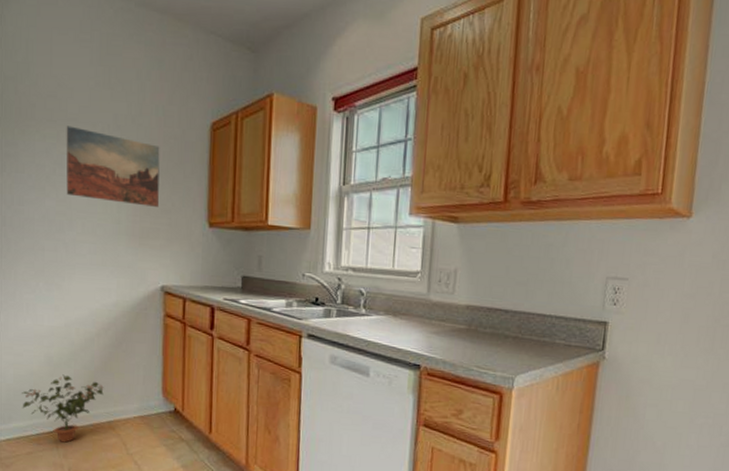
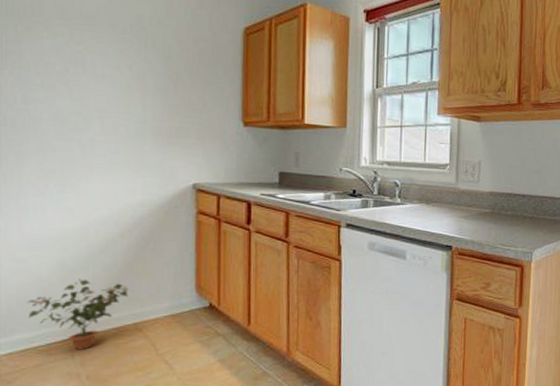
wall art: present [66,125,160,207] -> none [81,24,190,107]

